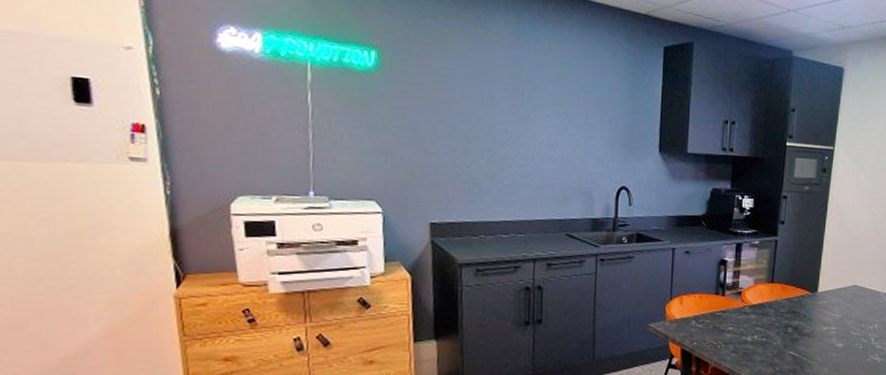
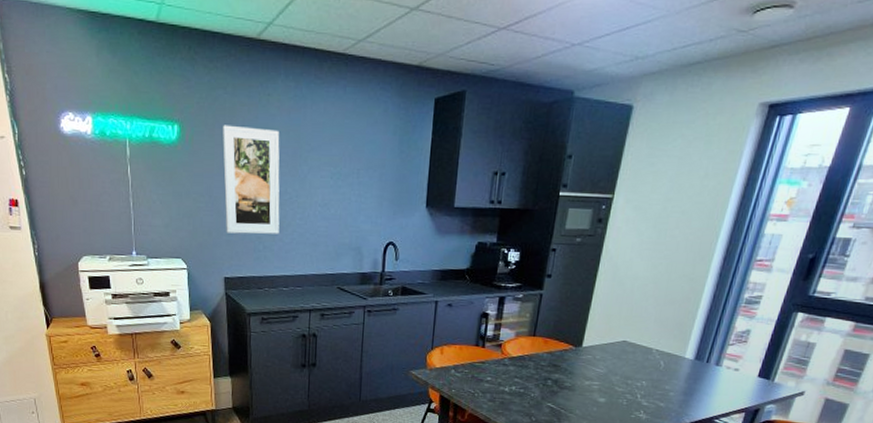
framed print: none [431,55,499,176] -> present [223,125,280,234]

